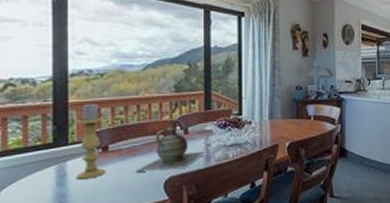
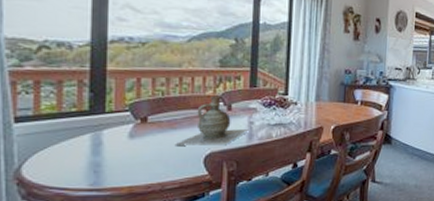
candle holder: present [76,102,105,180] -> none [112,71,145,149]

